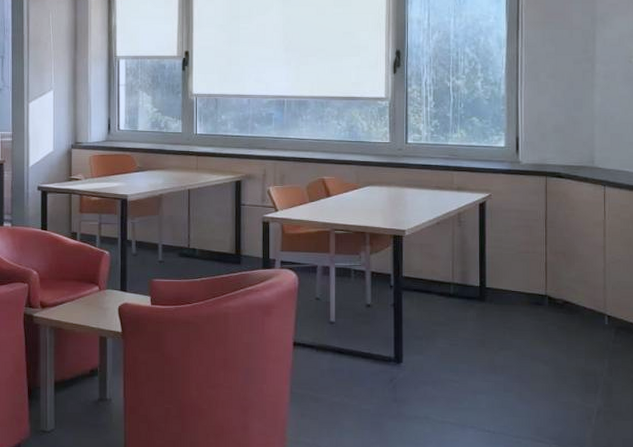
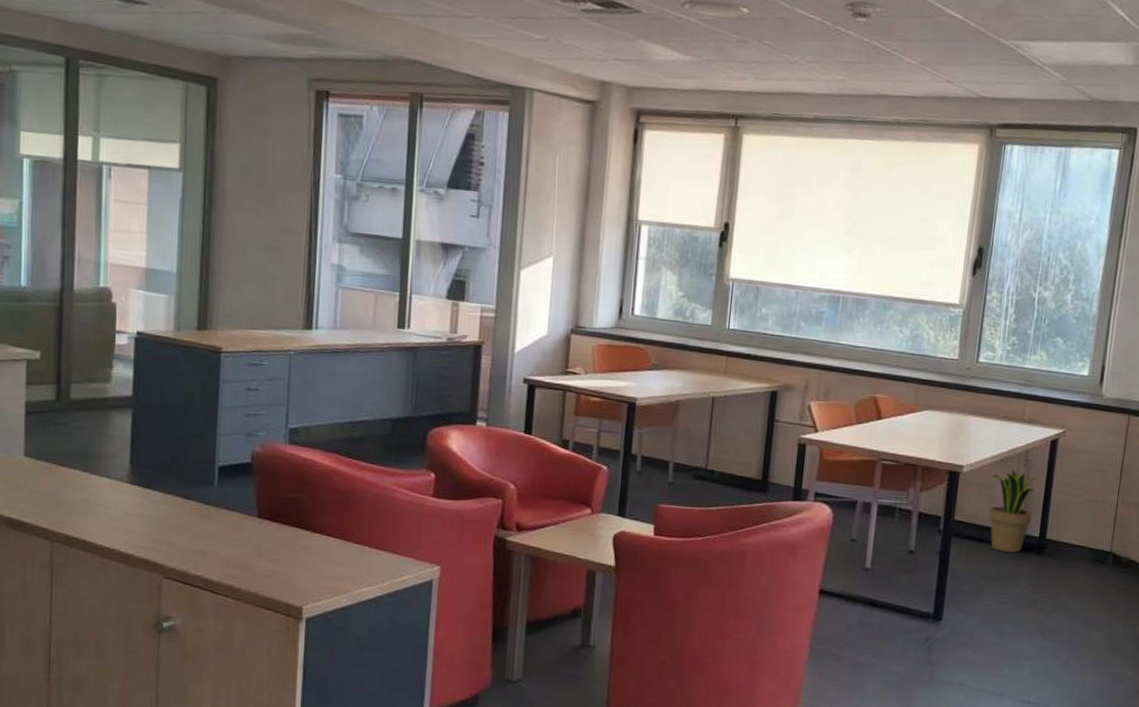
potted plant: none [431,230,471,301] -> present [988,469,1037,553]

